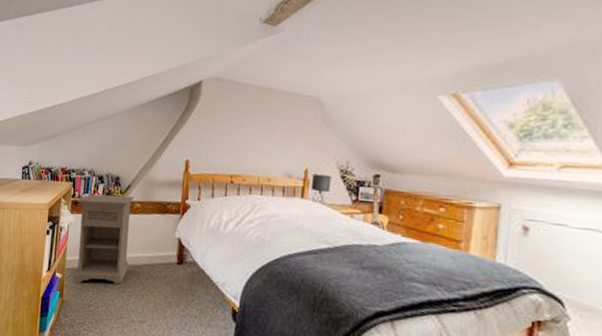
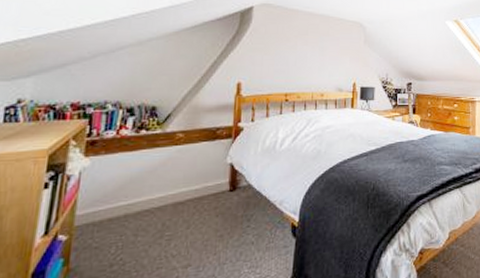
nightstand: present [73,194,134,284] -> none [86,127,176,243]

